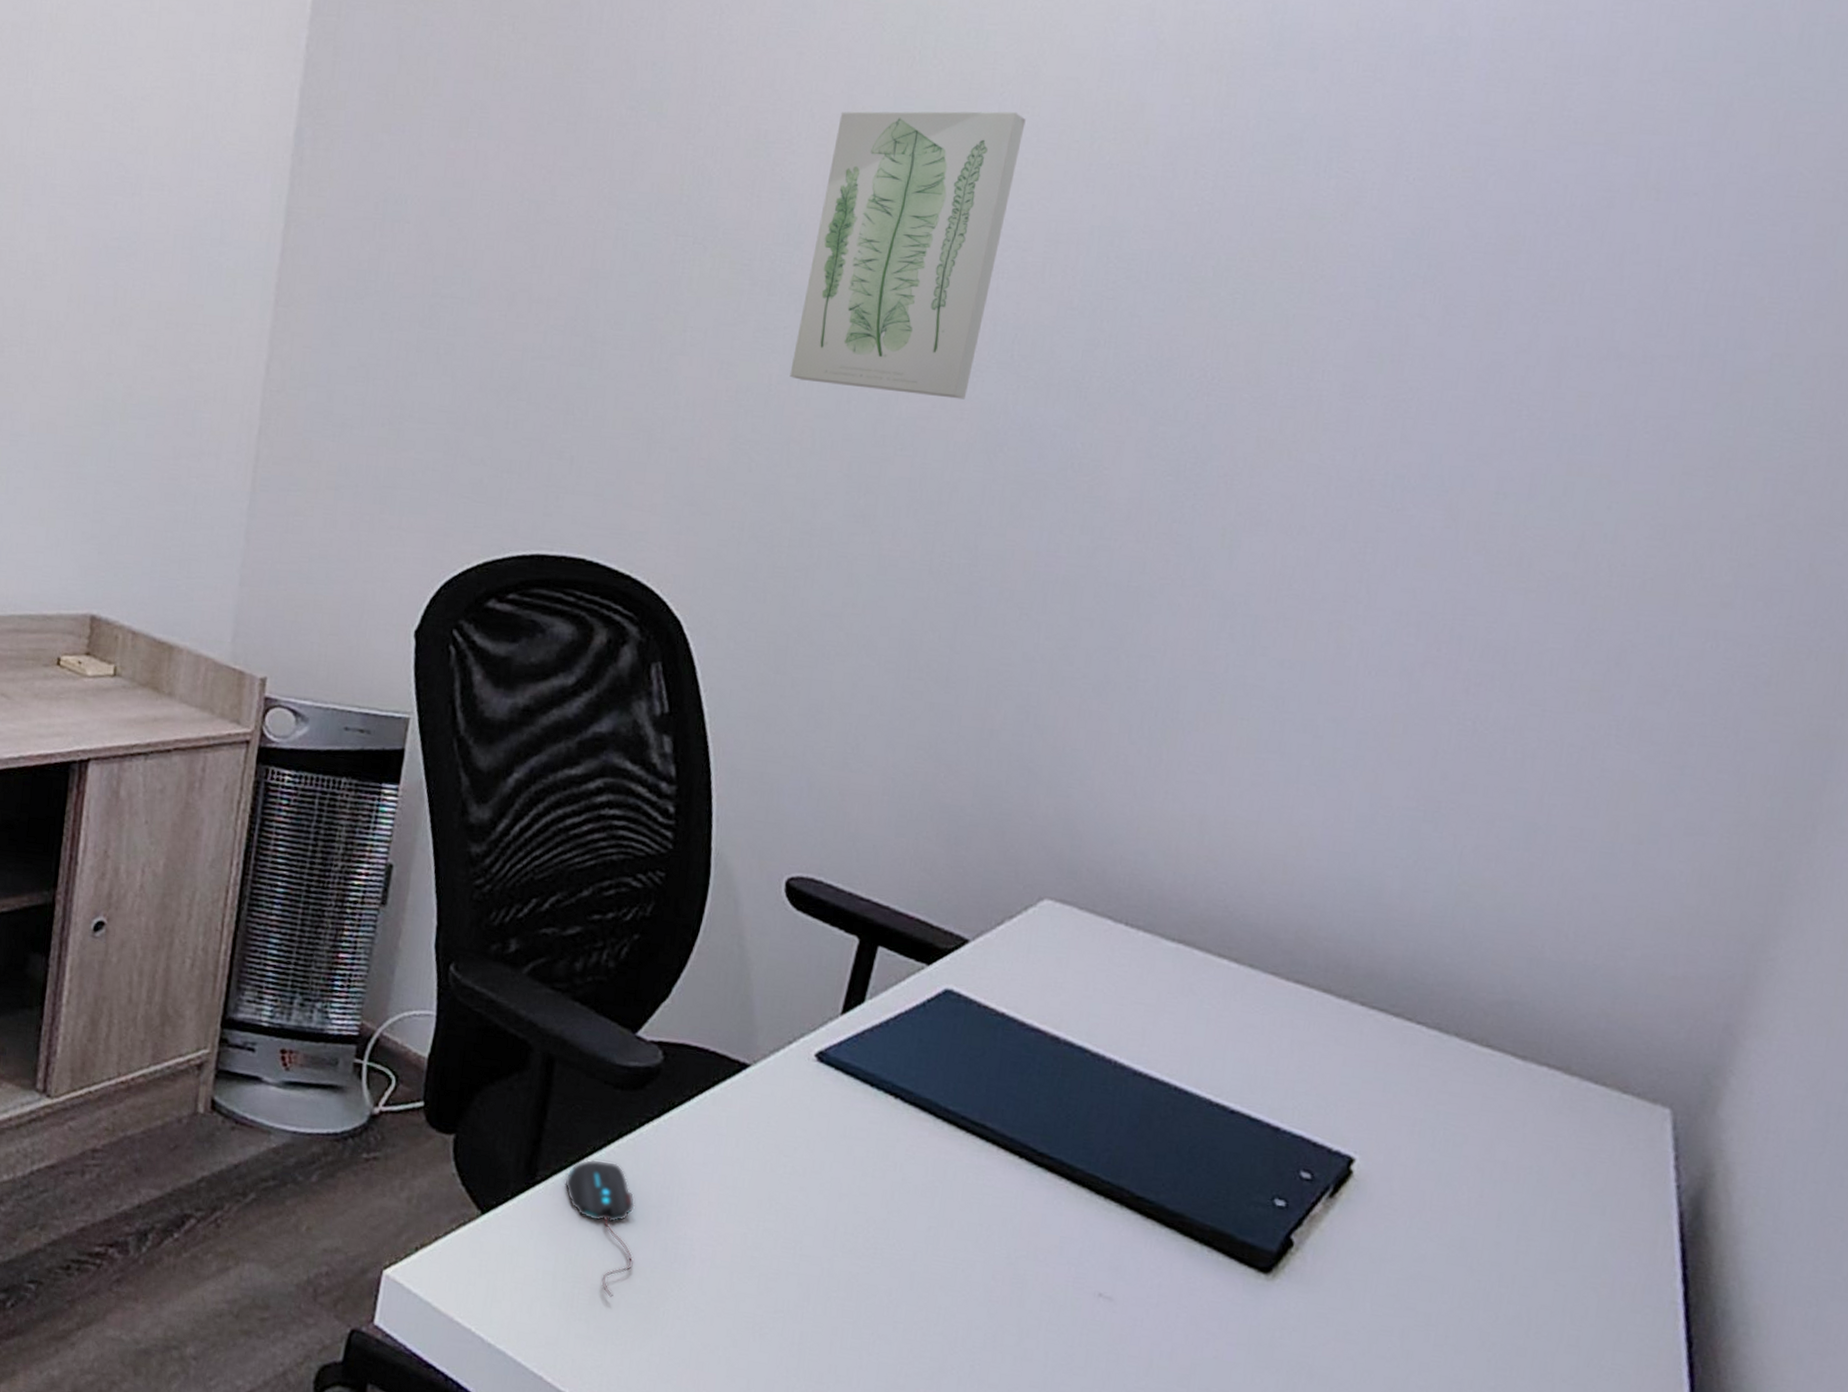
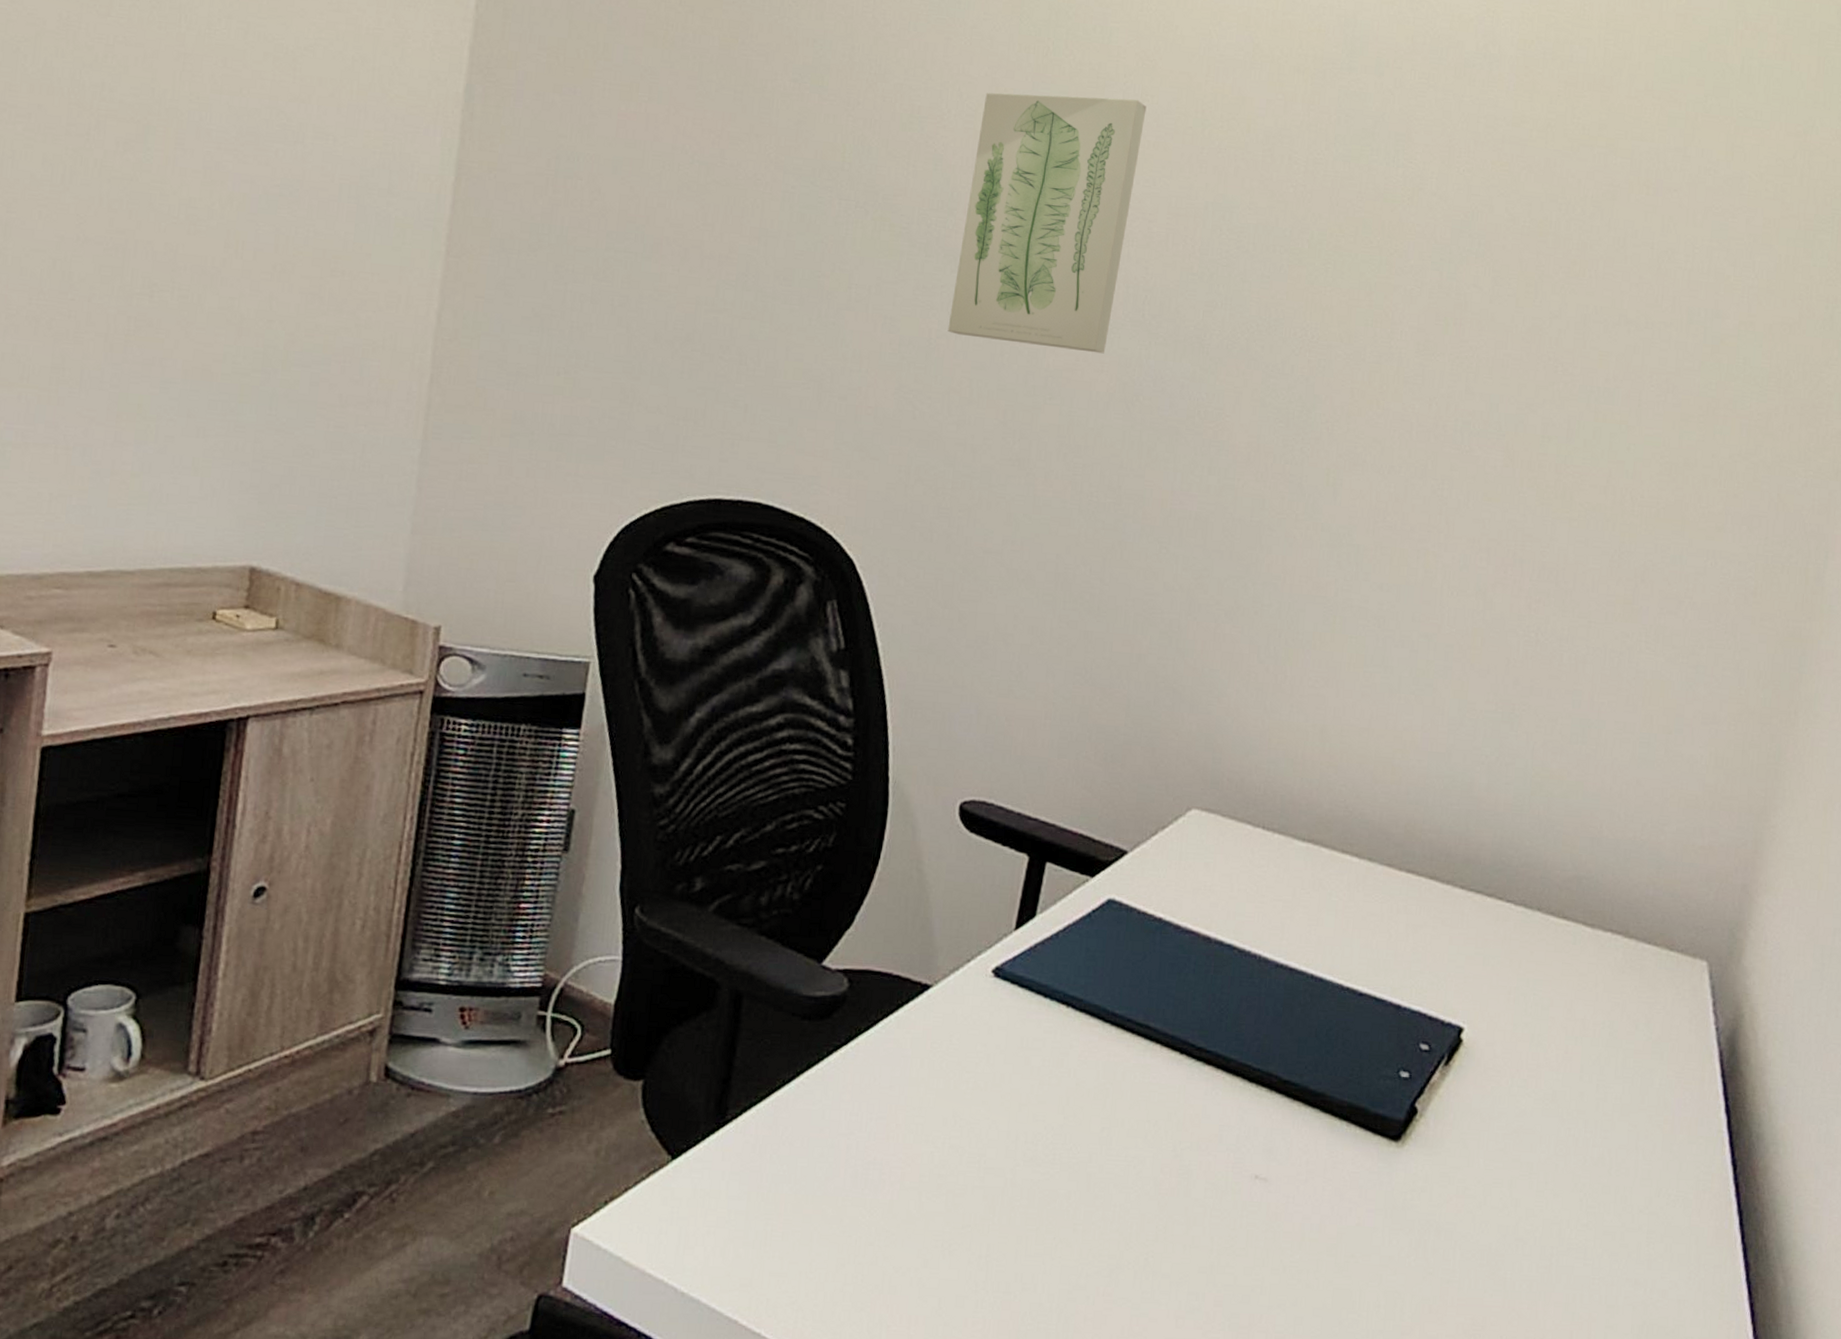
mouse: present [565,1159,635,1297] -> none [755,1092,826,1231]

